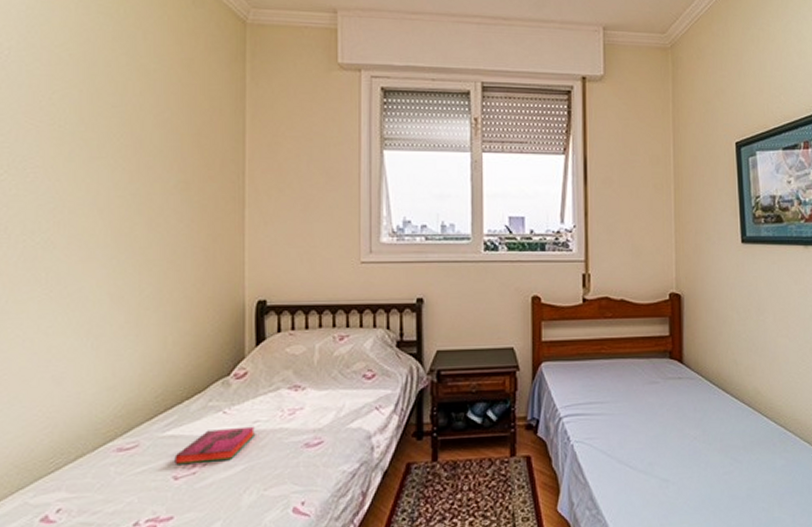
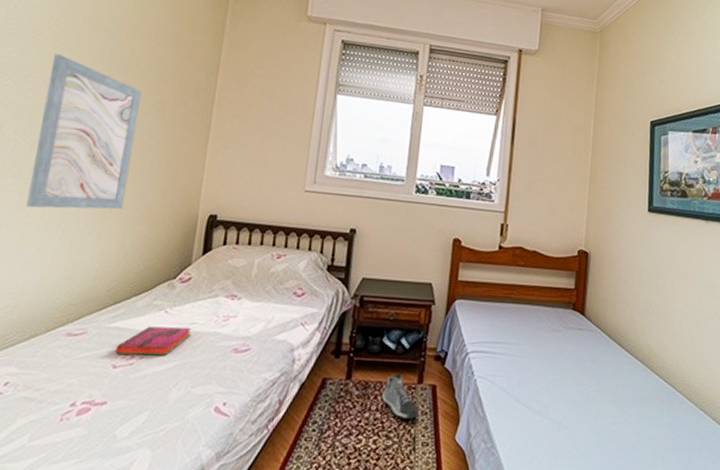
wall art: none [49,138,162,316] -> present [26,54,143,209]
sneaker: none [474,448,515,495] -> present [382,373,419,419]

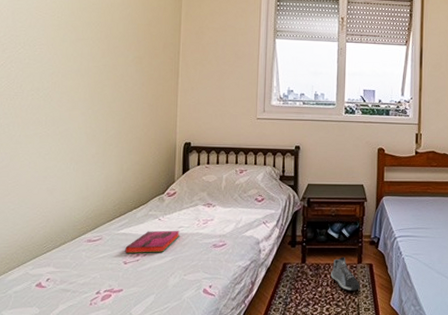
wall art: present [26,54,143,209] -> none [46,25,124,147]

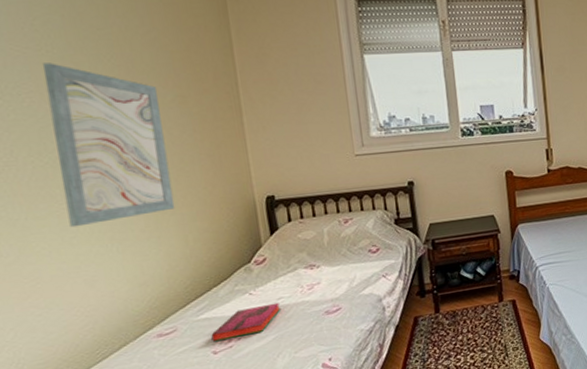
wall art: none [46,25,124,147] -> present [42,63,176,228]
sneaker: present [331,256,360,291] -> none [470,297,505,334]

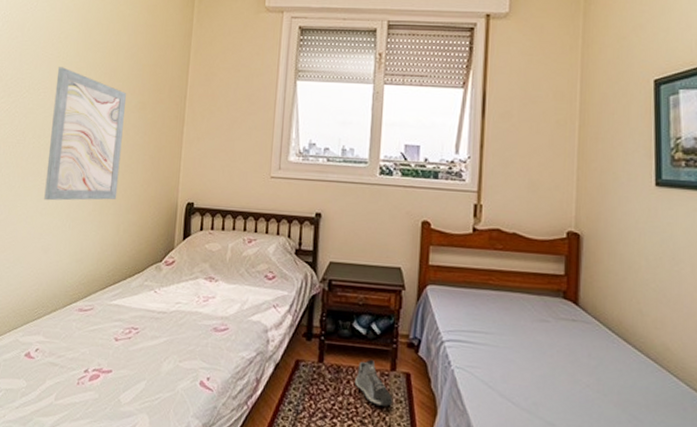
hardback book: present [211,302,280,342] -> none [116,304,177,332]
sneaker: none [470,297,505,334] -> present [355,359,393,407]

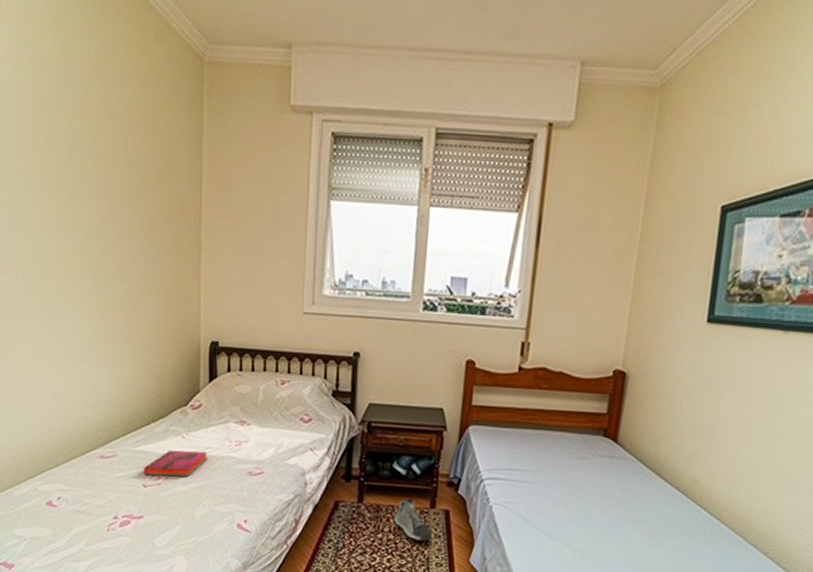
wall art: present [44,67,127,201] -> none [39,178,130,340]
hardback book: none [116,304,177,332] -> present [144,450,207,477]

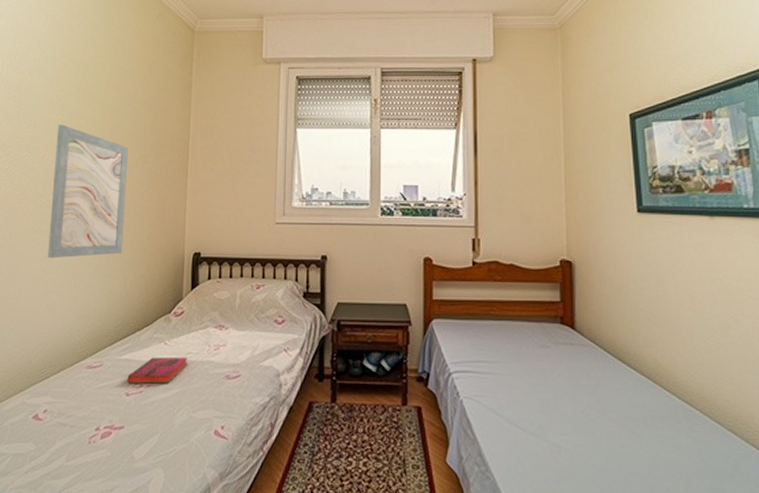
wall art: none [39,178,130,340] -> present [47,124,129,259]
sneaker: present [394,498,432,541] -> none [368,395,406,441]

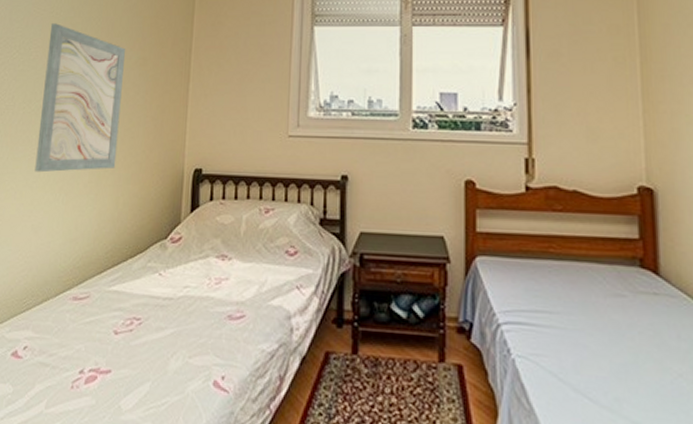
hardback book: present [127,356,187,384] -> none [116,290,185,322]

